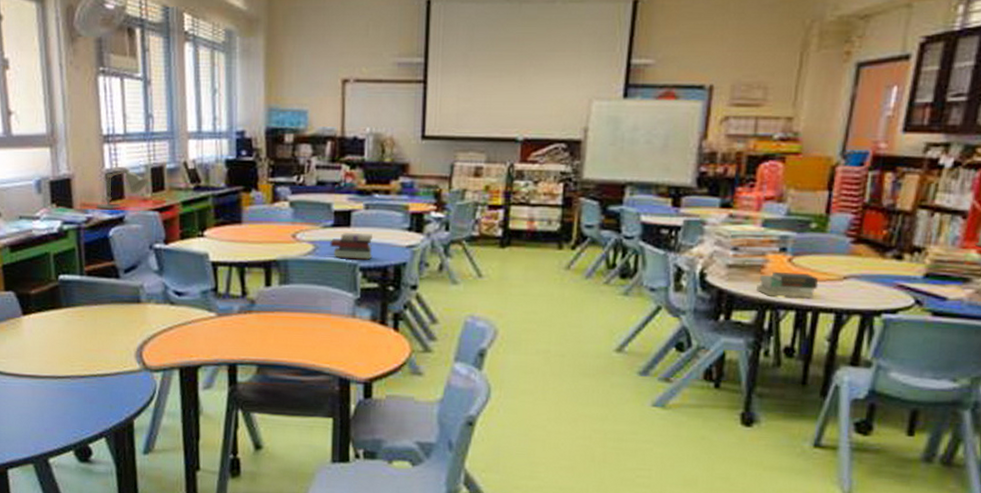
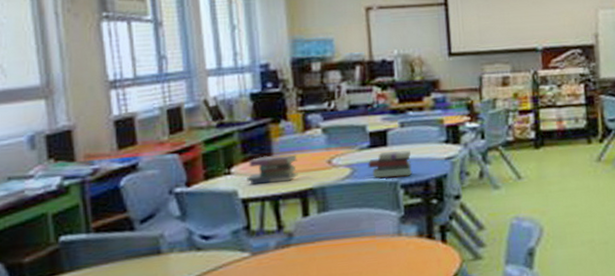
desk lamp: present [97,168,147,210] -> none [104,113,163,159]
books: none [217,223,264,250] -> present [247,154,298,185]

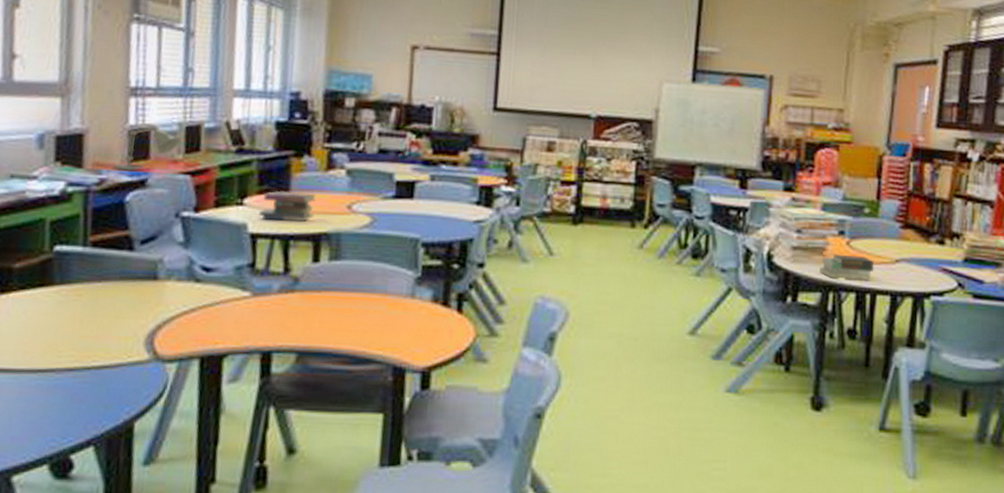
desk lamp: none [104,113,163,159] -> present [113,125,180,171]
books: present [368,150,413,179] -> none [389,205,437,236]

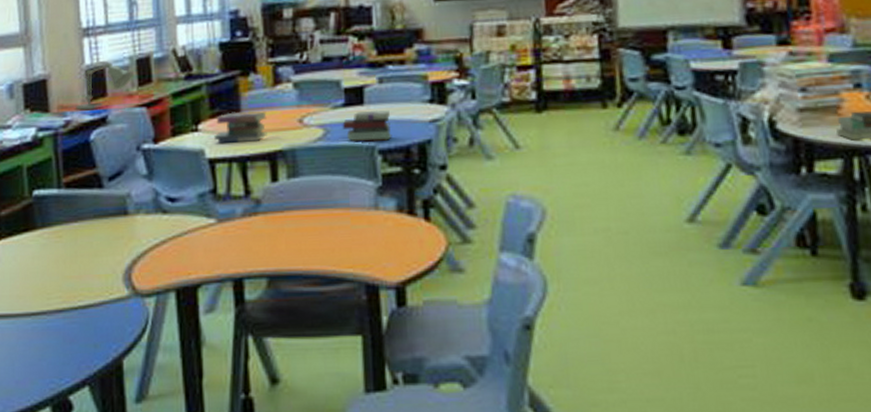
books: none [389,205,437,236] -> present [342,110,392,142]

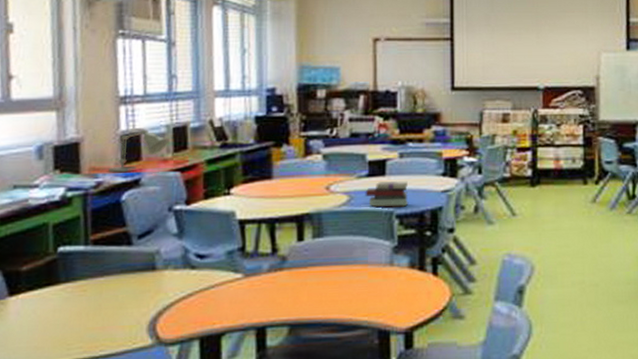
books: present [214,111,267,143] -> none [245,178,296,206]

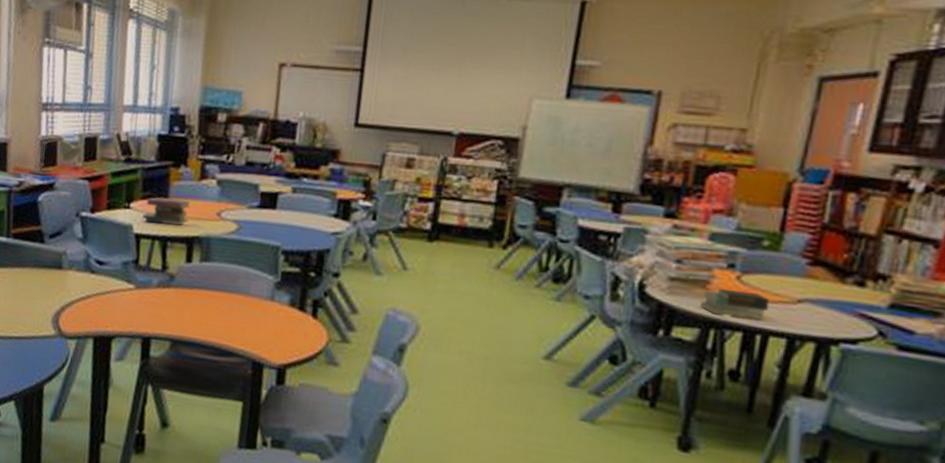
books: none [245,178,296,206] -> present [142,197,190,226]
books: present [365,180,409,208] -> none [254,215,298,244]

